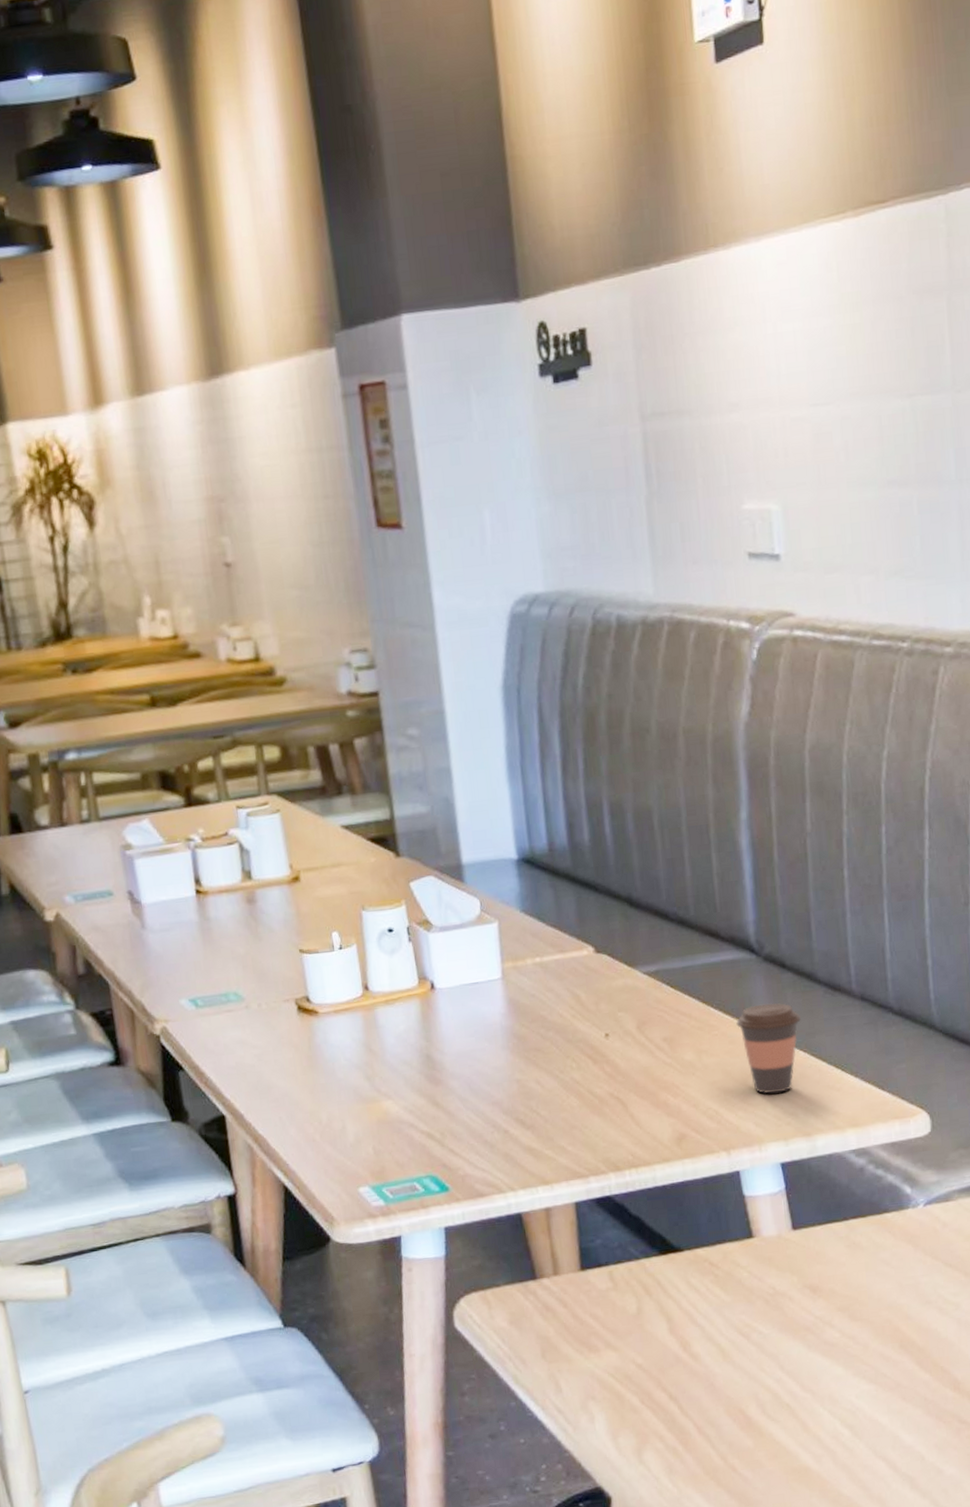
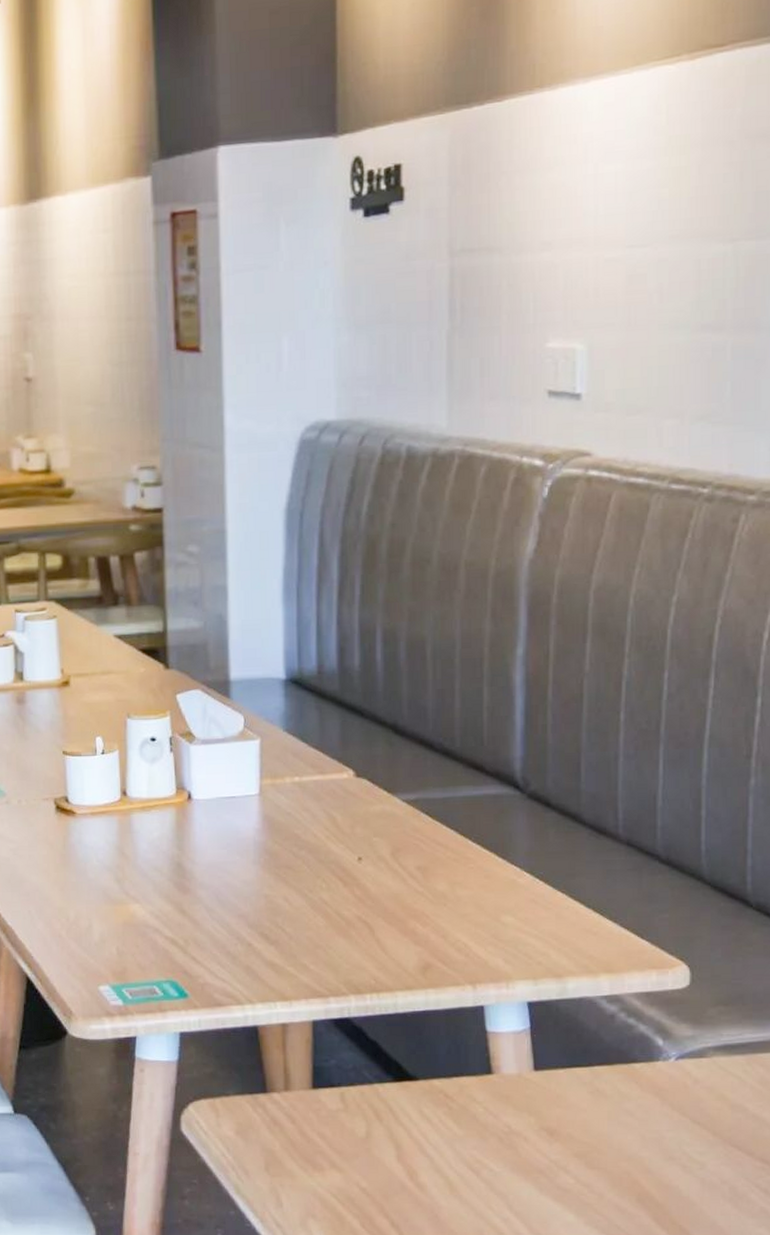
coffee cup: present [736,1003,801,1094] -> none [494,841,561,932]

